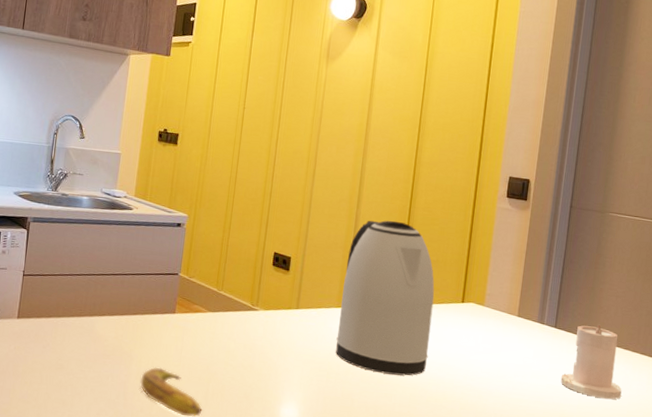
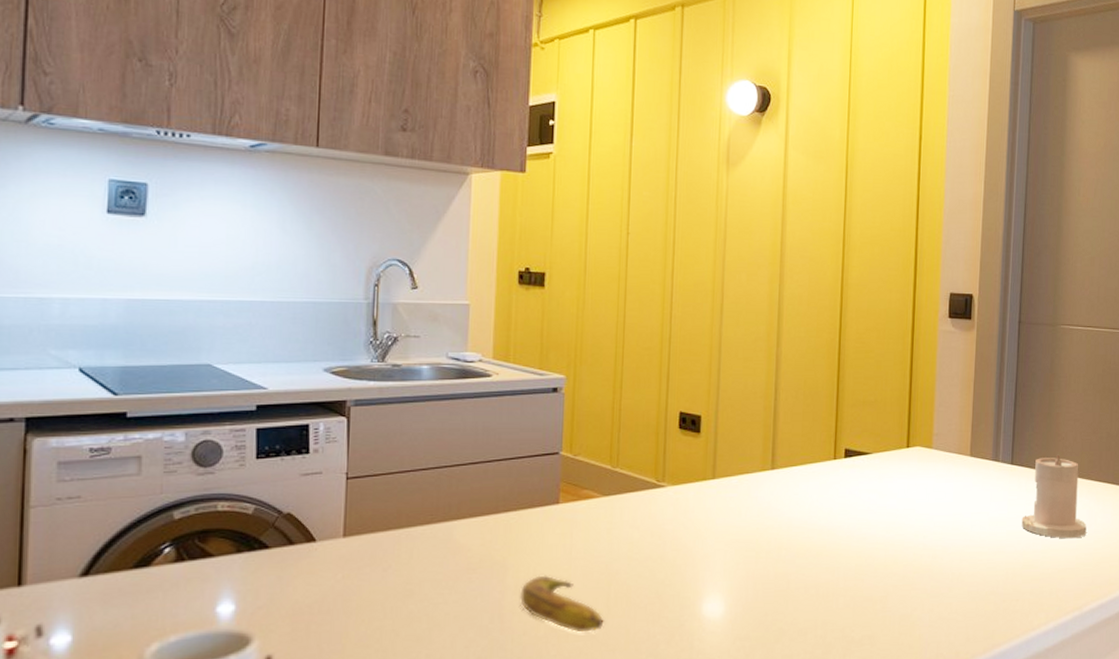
kettle: present [336,220,435,376] -> none [764,358,875,544]

